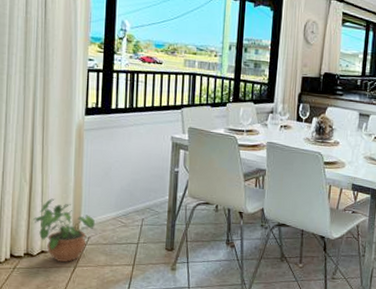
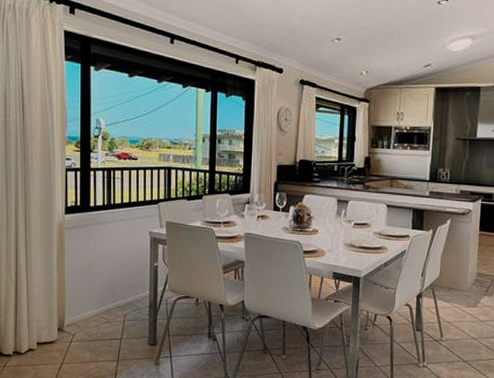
potted plant: present [33,198,96,262] -> none [20,297,80,359]

